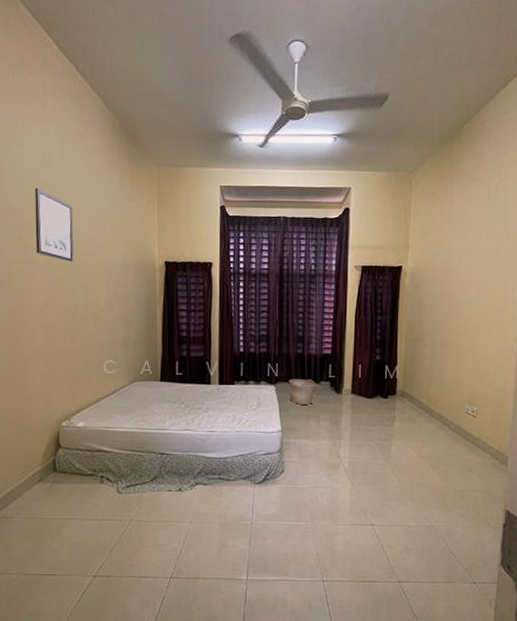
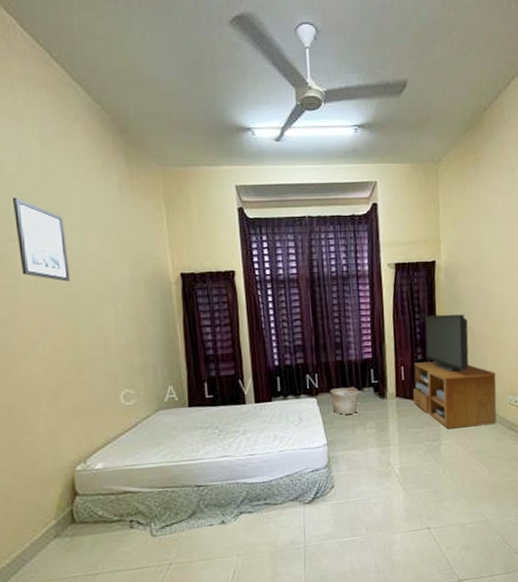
tv stand: none [367,318,454,432] -> present [413,314,497,429]

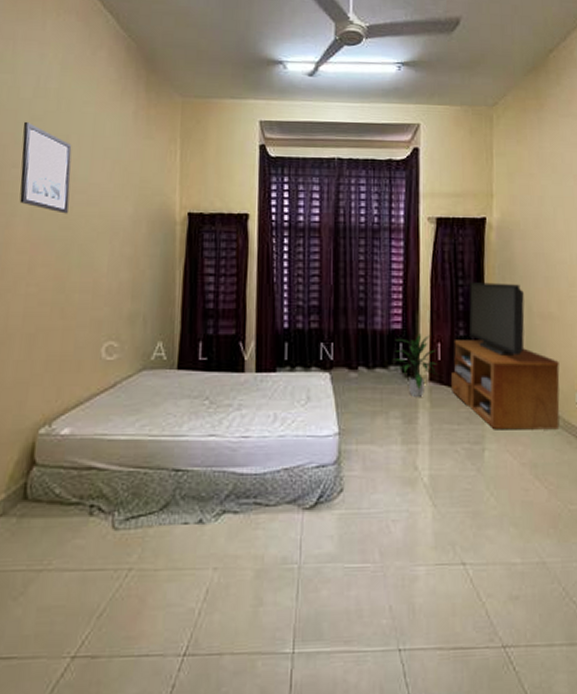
basket: present [330,387,360,415] -> none [347,363,384,397]
indoor plant: none [367,360,403,410] -> present [393,333,438,397]

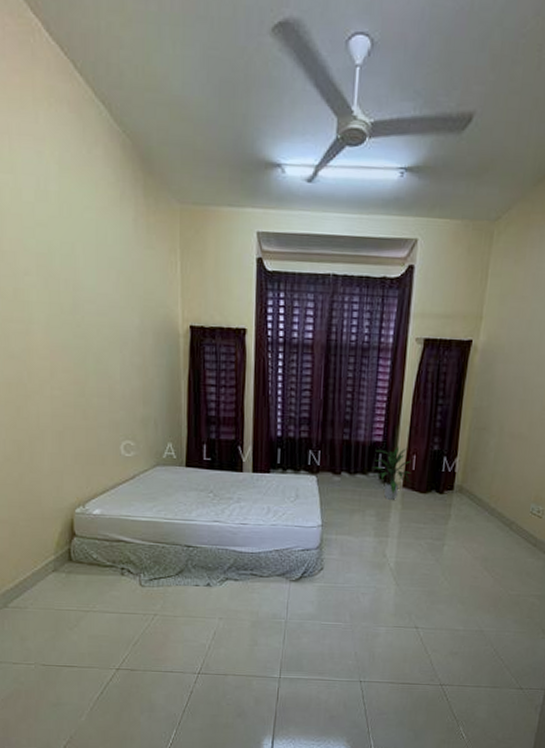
wall art: present [19,121,72,214] -> none [29,227,80,323]
tv stand: present [450,282,560,430] -> none [420,402,521,533]

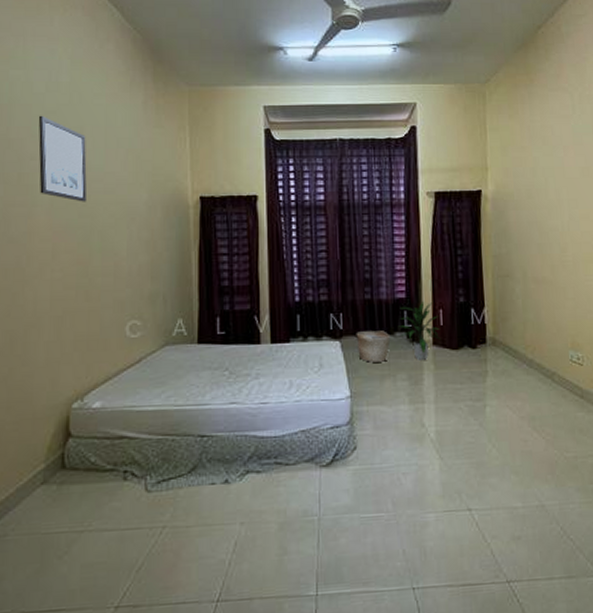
wall art: none [29,227,80,323] -> present [38,115,87,202]
basket: none [332,469,364,498] -> present [356,330,391,362]

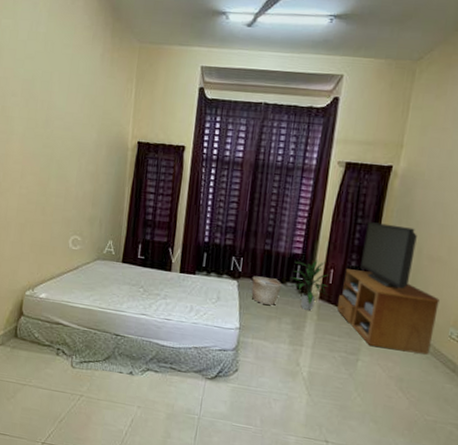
wall art: present [38,115,87,202] -> none [16,59,55,136]
tv stand: none [452,251,555,387] -> present [336,222,439,355]

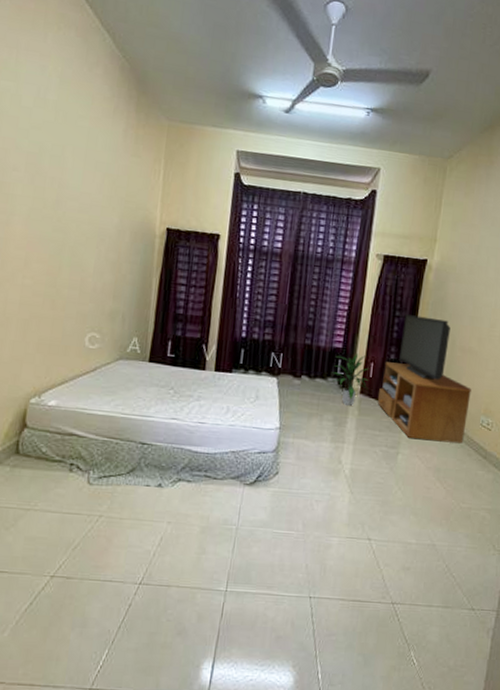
basket: present [251,276,282,305] -> none [292,372,323,402]

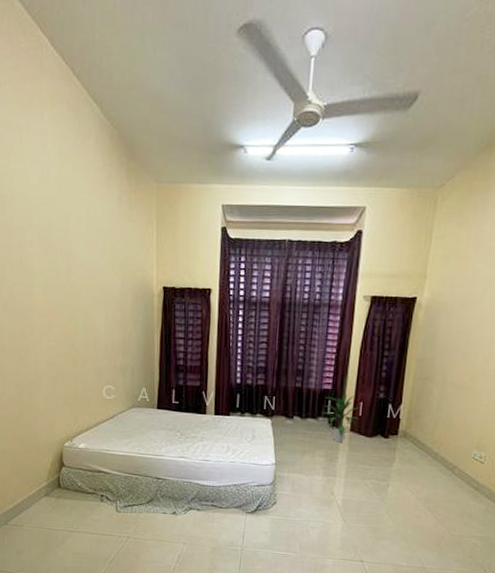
tv stand: present [377,314,471,444] -> none [367,354,463,476]

